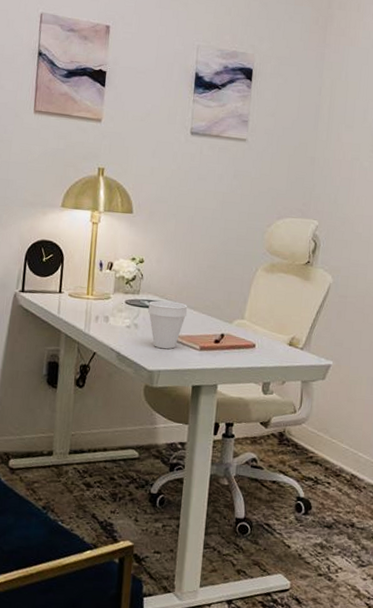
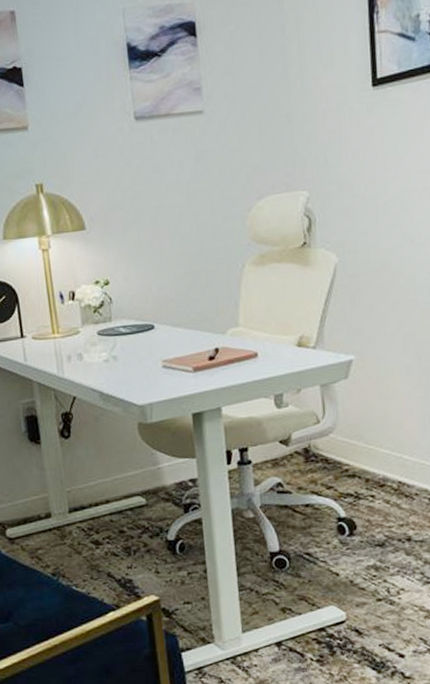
cup: present [148,300,188,349] -> none [125,321,171,379]

